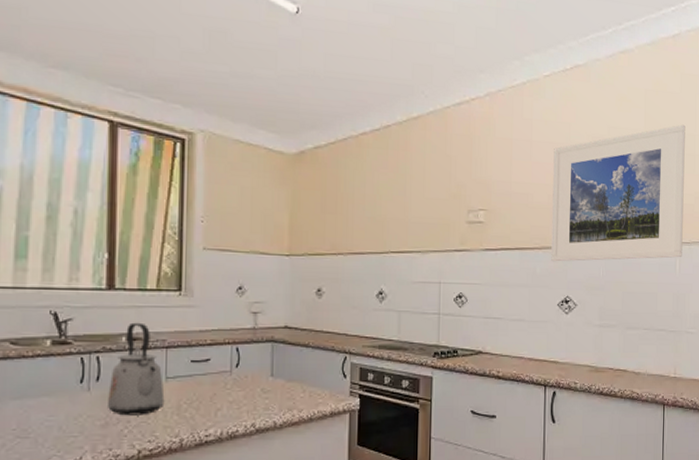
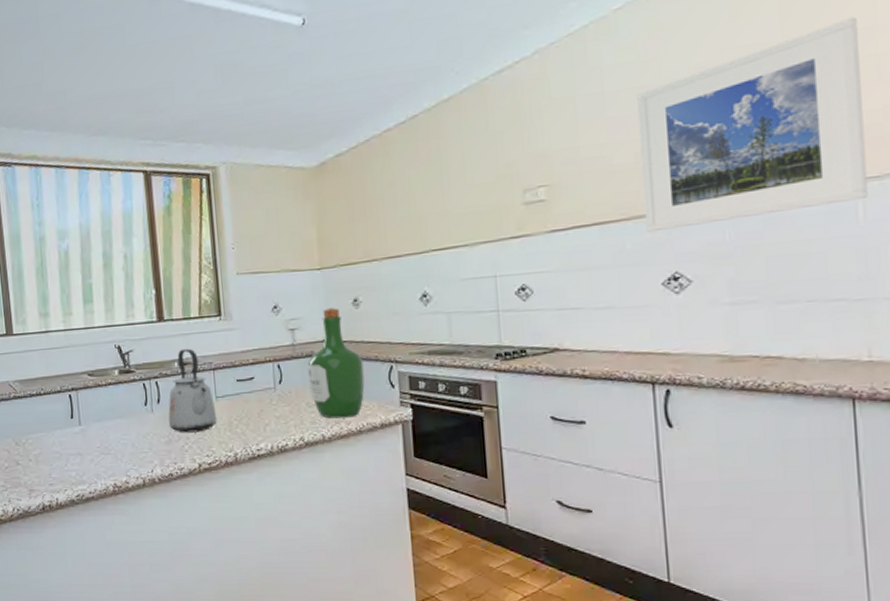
wine bottle: none [266,295,320,406] -> present [307,308,365,419]

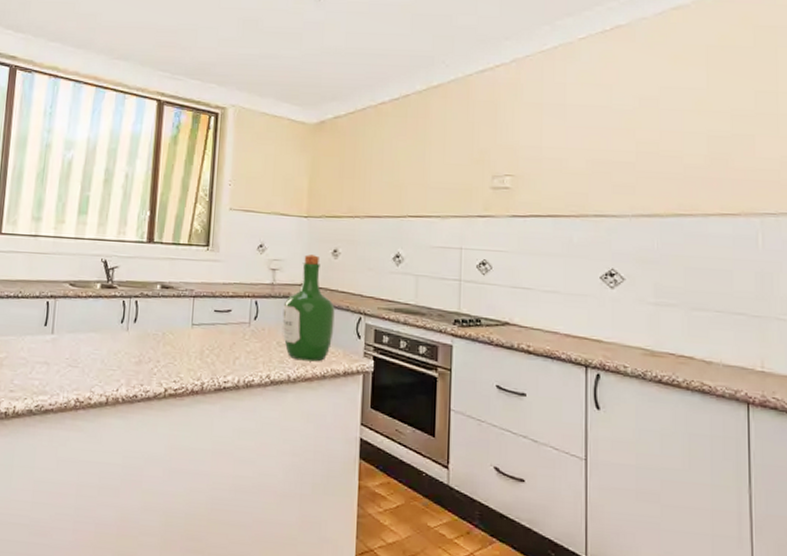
kettle: present [168,348,217,433] -> none [142,272,190,357]
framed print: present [637,17,868,233] -> none [591,81,766,231]

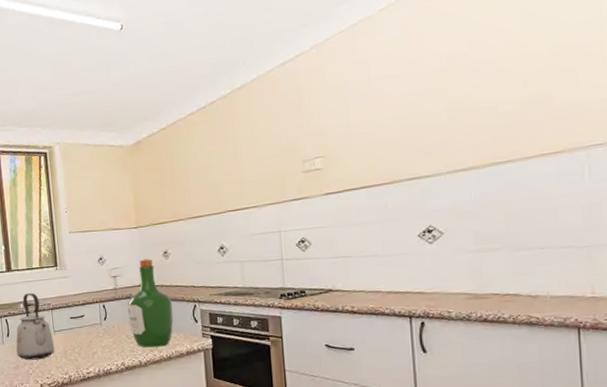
kettle: none [142,272,190,357] -> present [16,293,55,360]

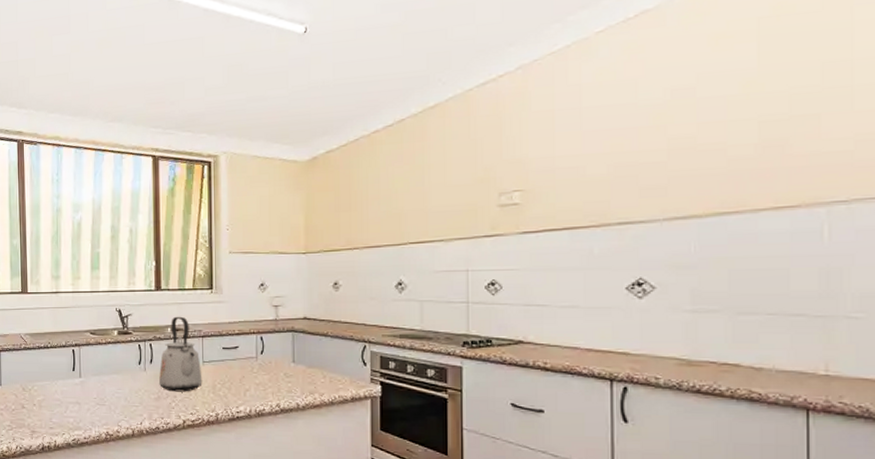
wine bottle: present [127,259,174,348] -> none [288,289,339,390]

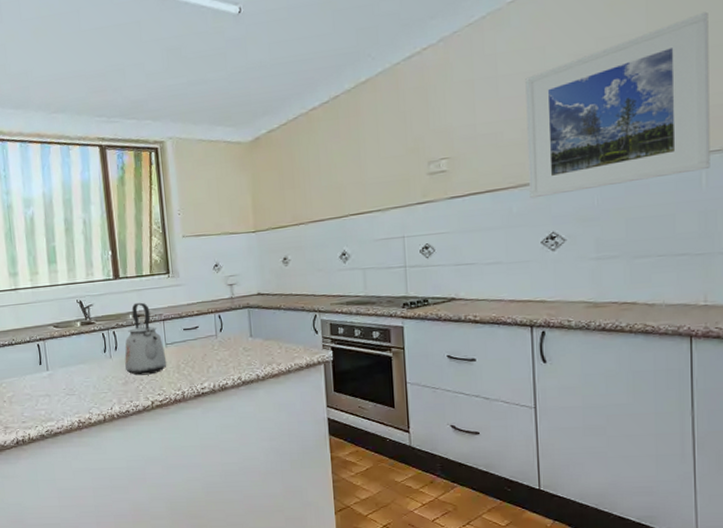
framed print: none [613,49,834,240] -> present [525,11,710,199]

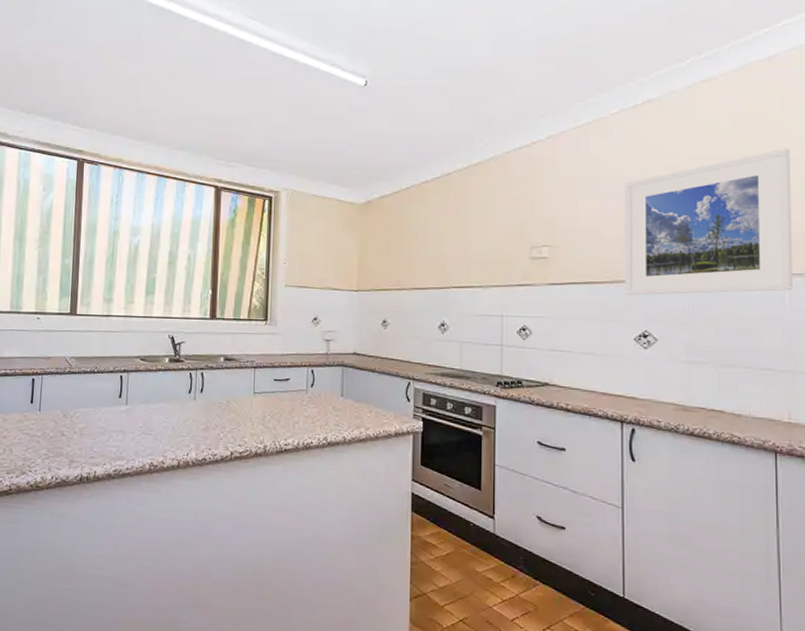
kettle: present [124,302,167,376] -> none [209,346,253,423]

